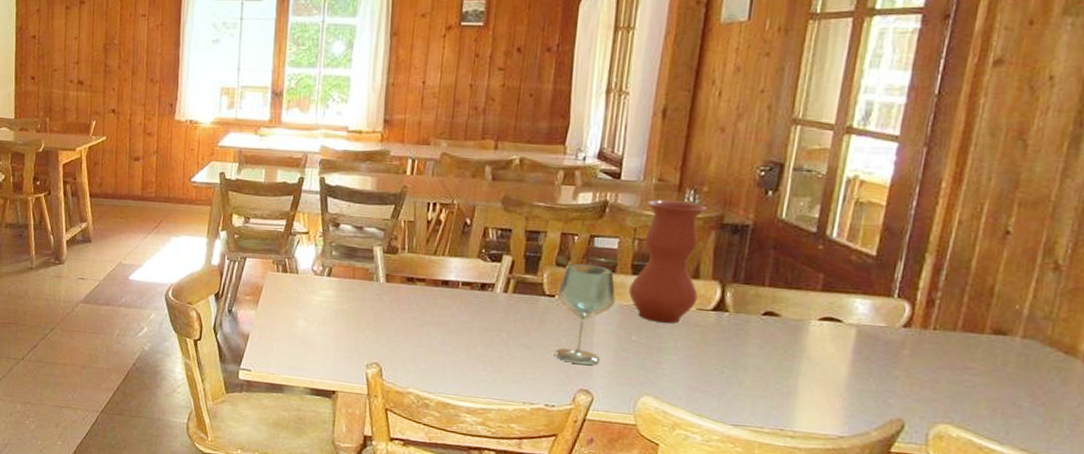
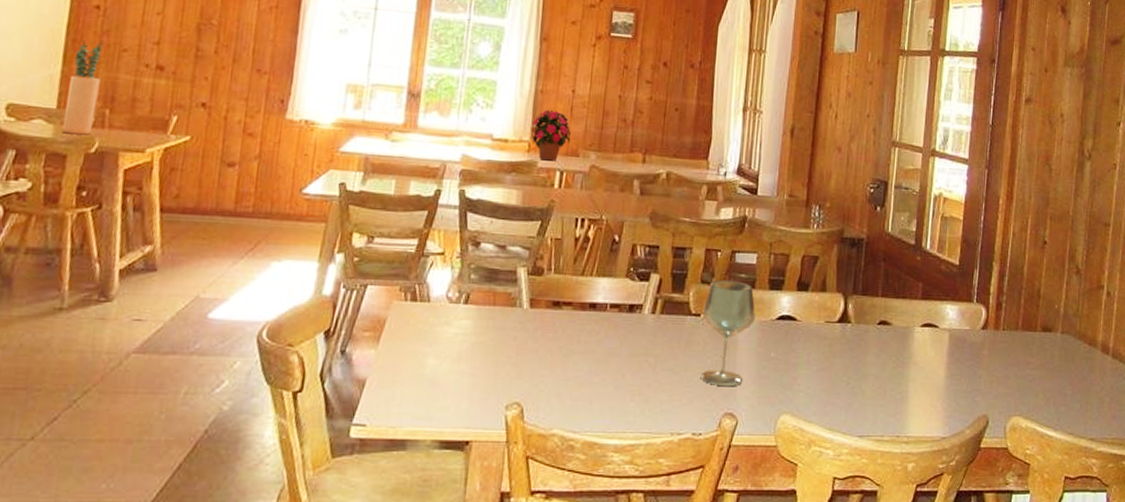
vase: none [19,64,41,138] -> present [61,40,104,135]
potted flower: none [385,101,422,150] -> present [532,109,571,161]
vase: present [629,200,707,324] -> none [767,215,830,337]

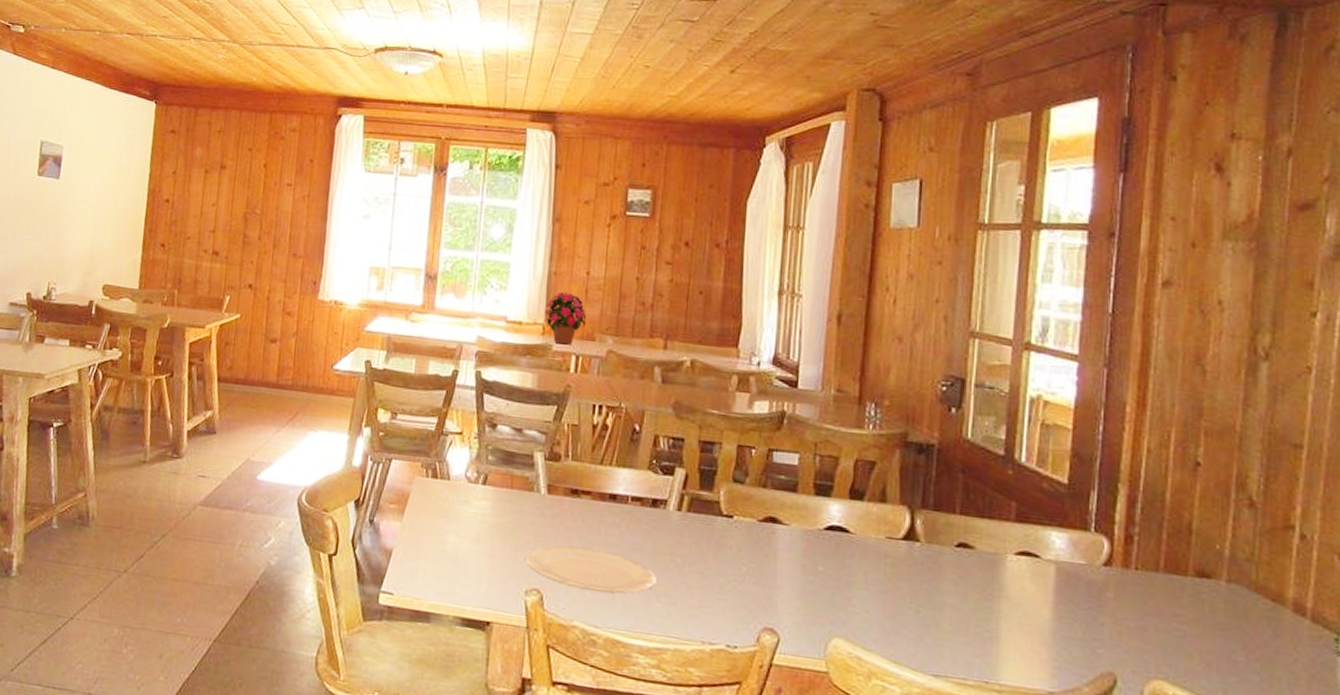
vase: present [61,40,104,135] -> none [142,230,173,312]
plate: none [507,357,632,399] -> present [526,546,657,594]
wine glass: present [701,280,755,387] -> none [735,480,798,599]

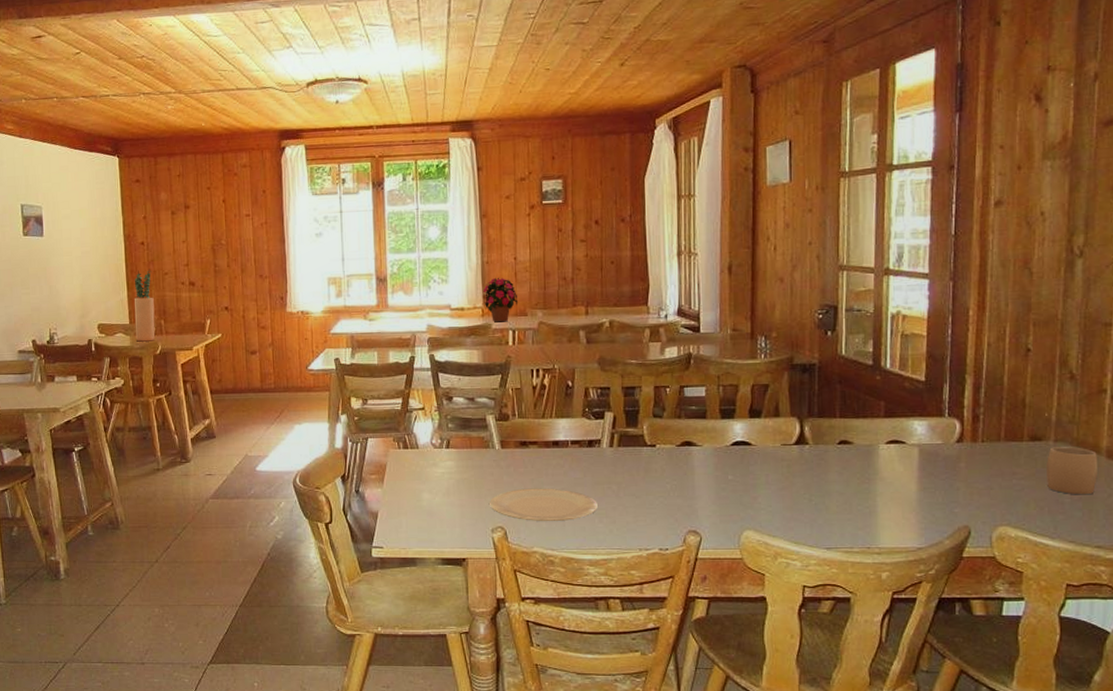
vase: none [142,230,173,312] -> present [134,269,156,342]
mug: none [1216,587,1282,656] -> present [1046,446,1099,495]

